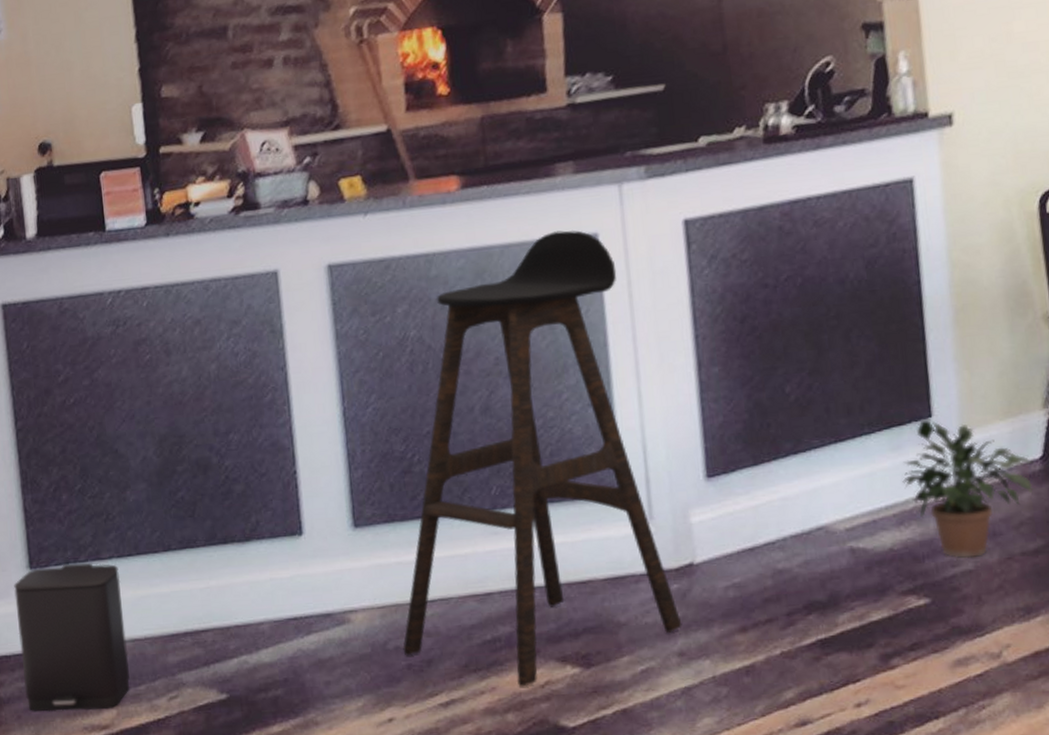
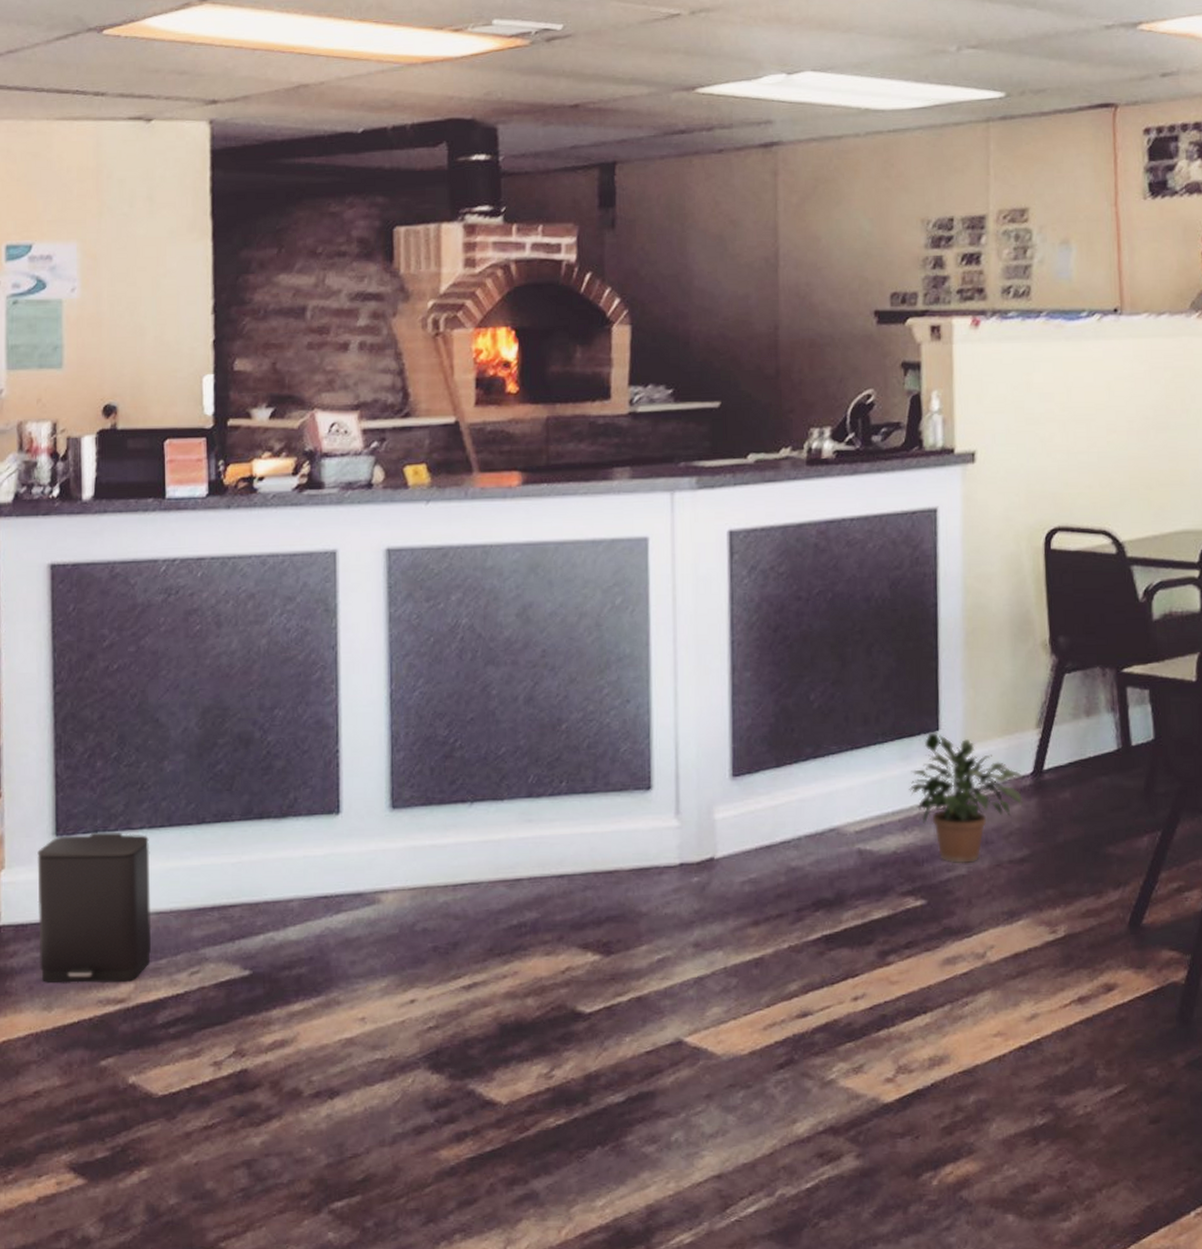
bar stool: present [403,229,682,687] -> none [430,532,700,972]

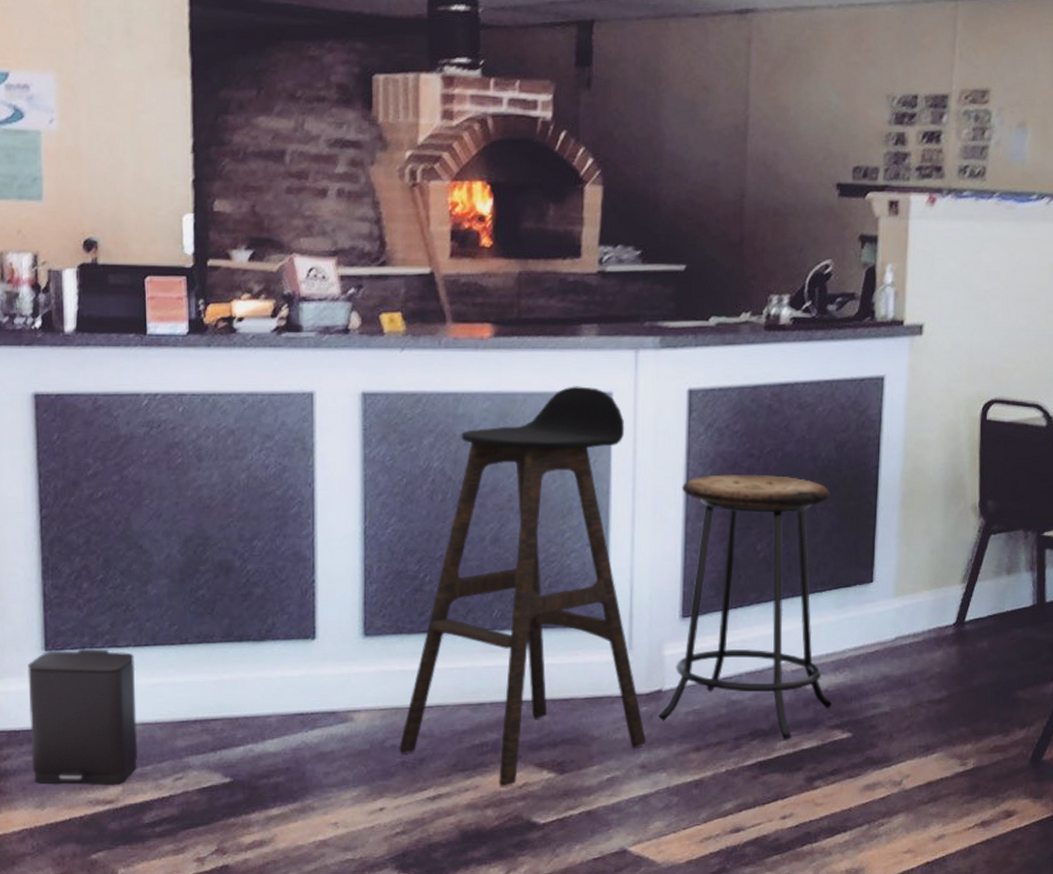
bar stool: none [430,532,700,972] -> present [399,386,647,787]
bar stool: none [710,618,903,910] -> present [657,474,833,740]
potted plant: present [909,732,1025,863] -> none [842,584,948,701]

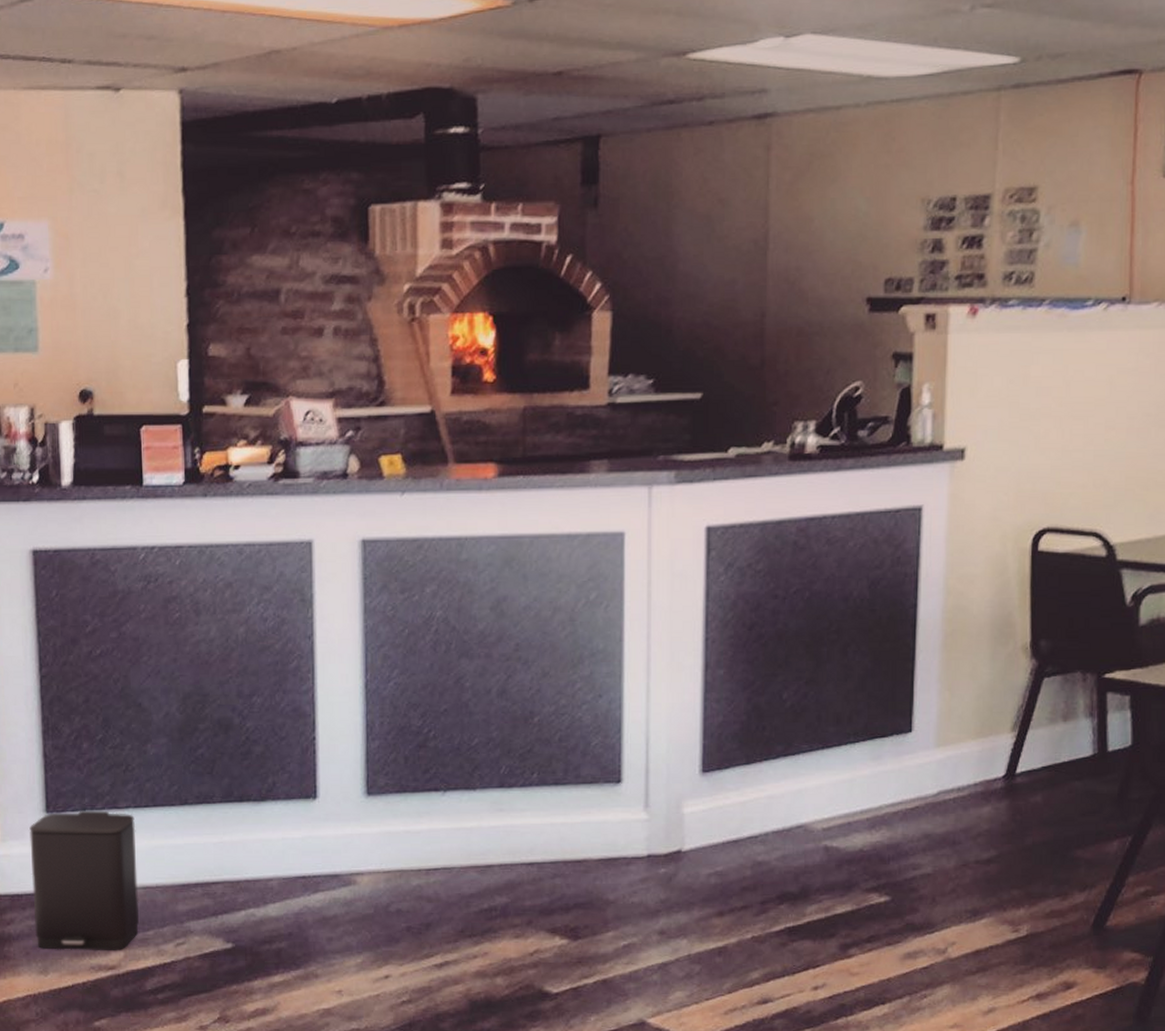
bar stool: present [399,386,647,787] -> none [404,526,665,954]
bar stool: present [657,474,833,740] -> none [677,616,868,904]

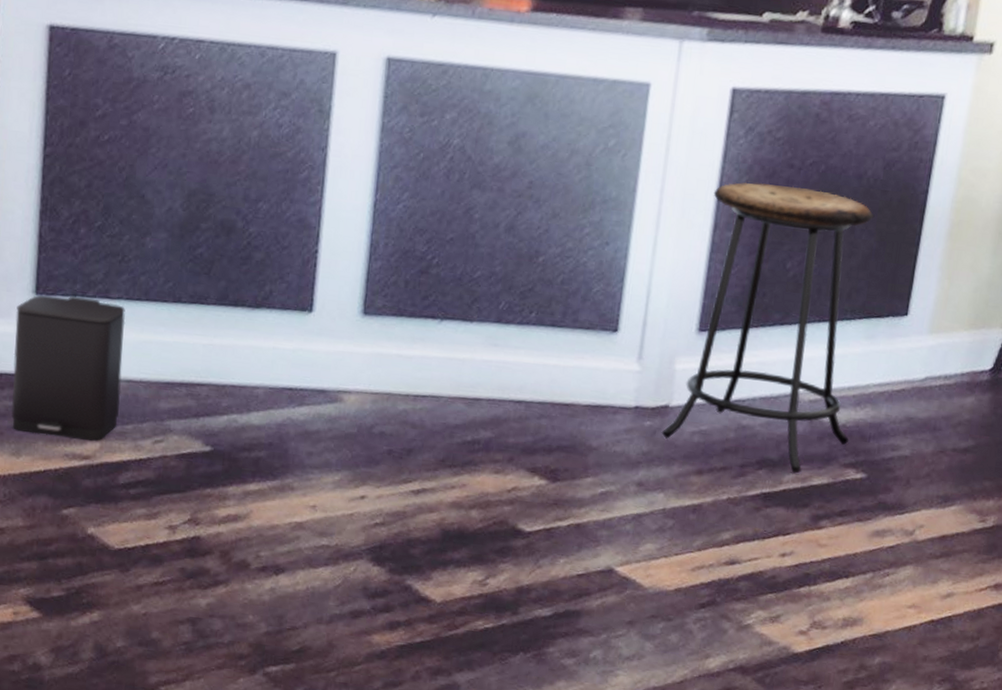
bar stool: none [677,616,868,904] -> present [661,182,875,474]

